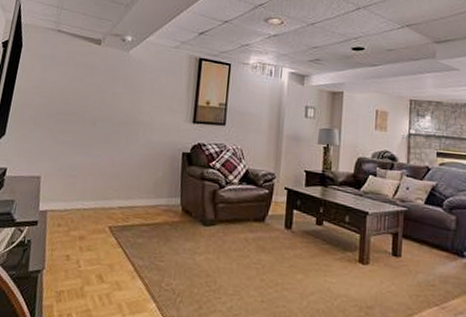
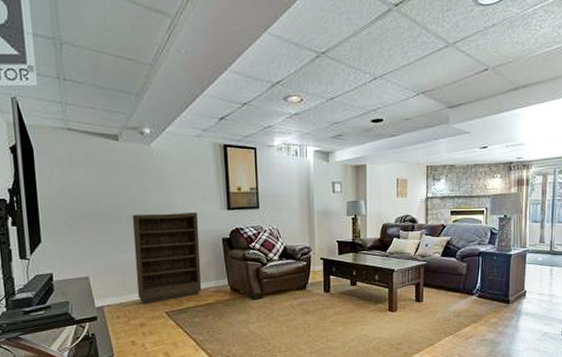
bookshelf: none [84,118,163,215] -> present [132,213,202,304]

